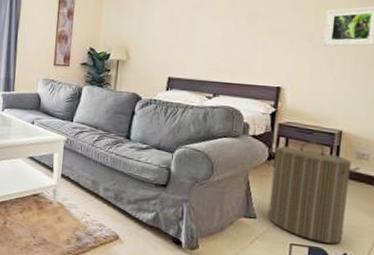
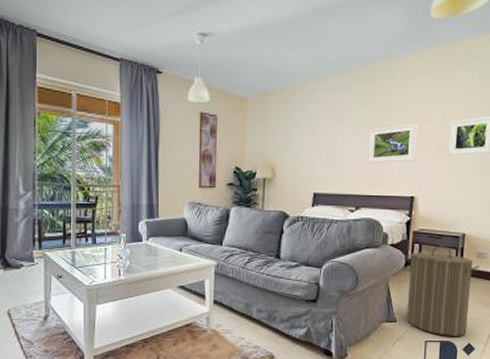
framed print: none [228,11,288,51] -> present [367,123,418,164]

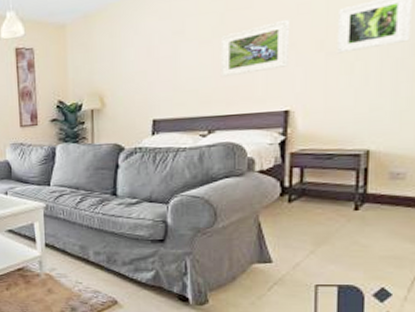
laundry hamper: present [405,245,479,336] -> none [280,167,394,279]

